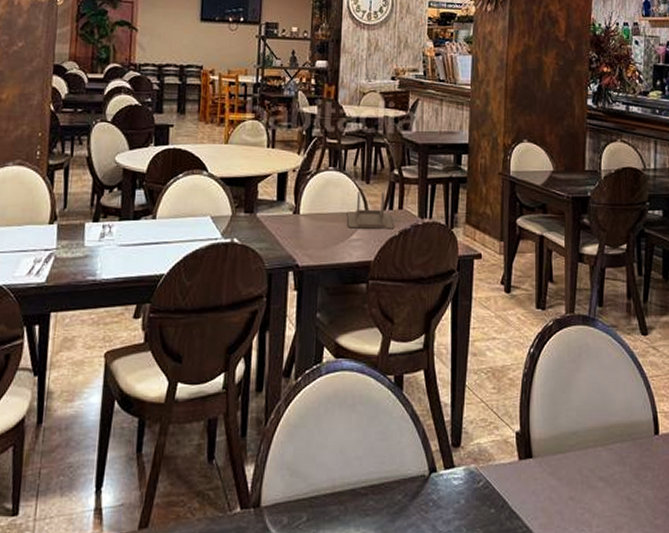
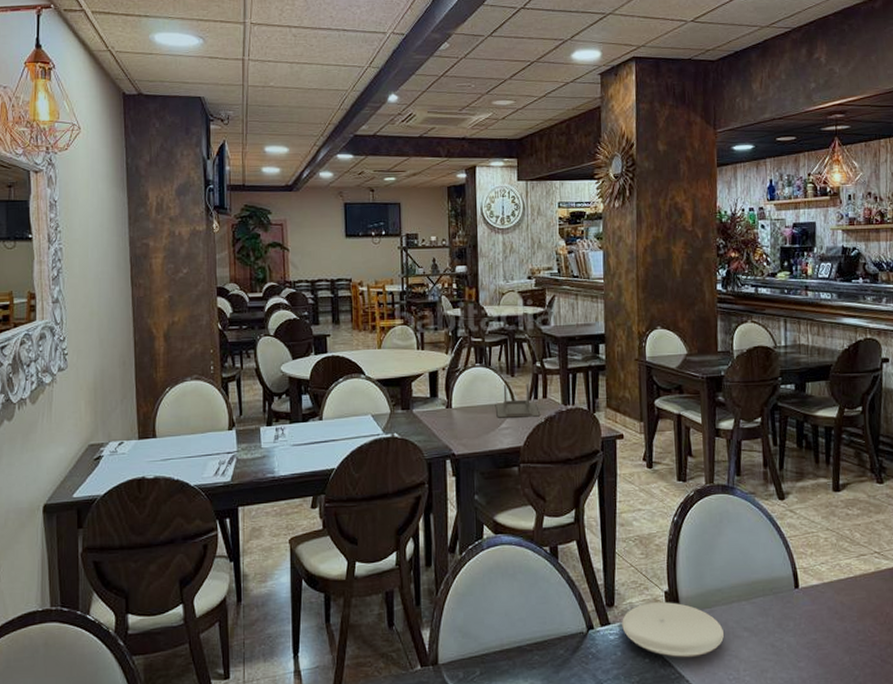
plate: none [468,444,577,509] -> present [622,602,724,658]

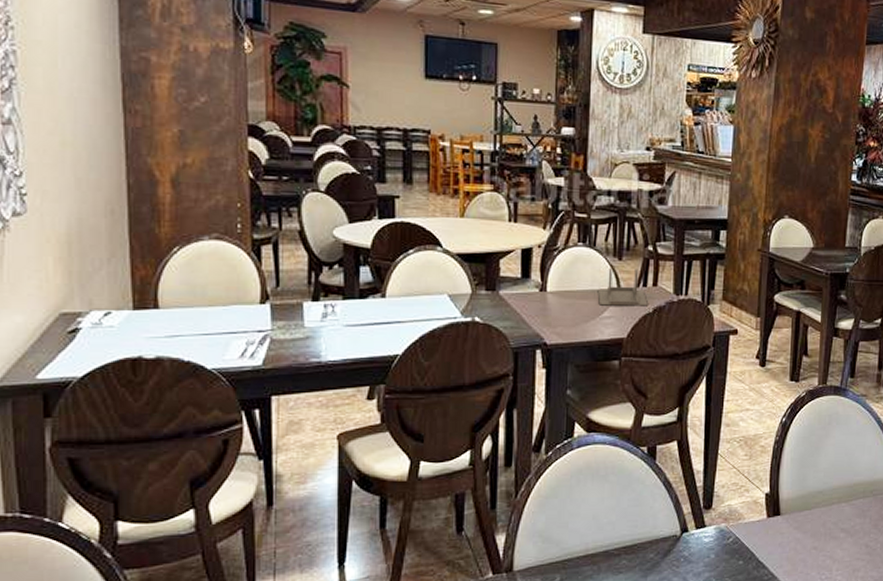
plate: present [622,602,724,658] -> none [718,504,821,560]

